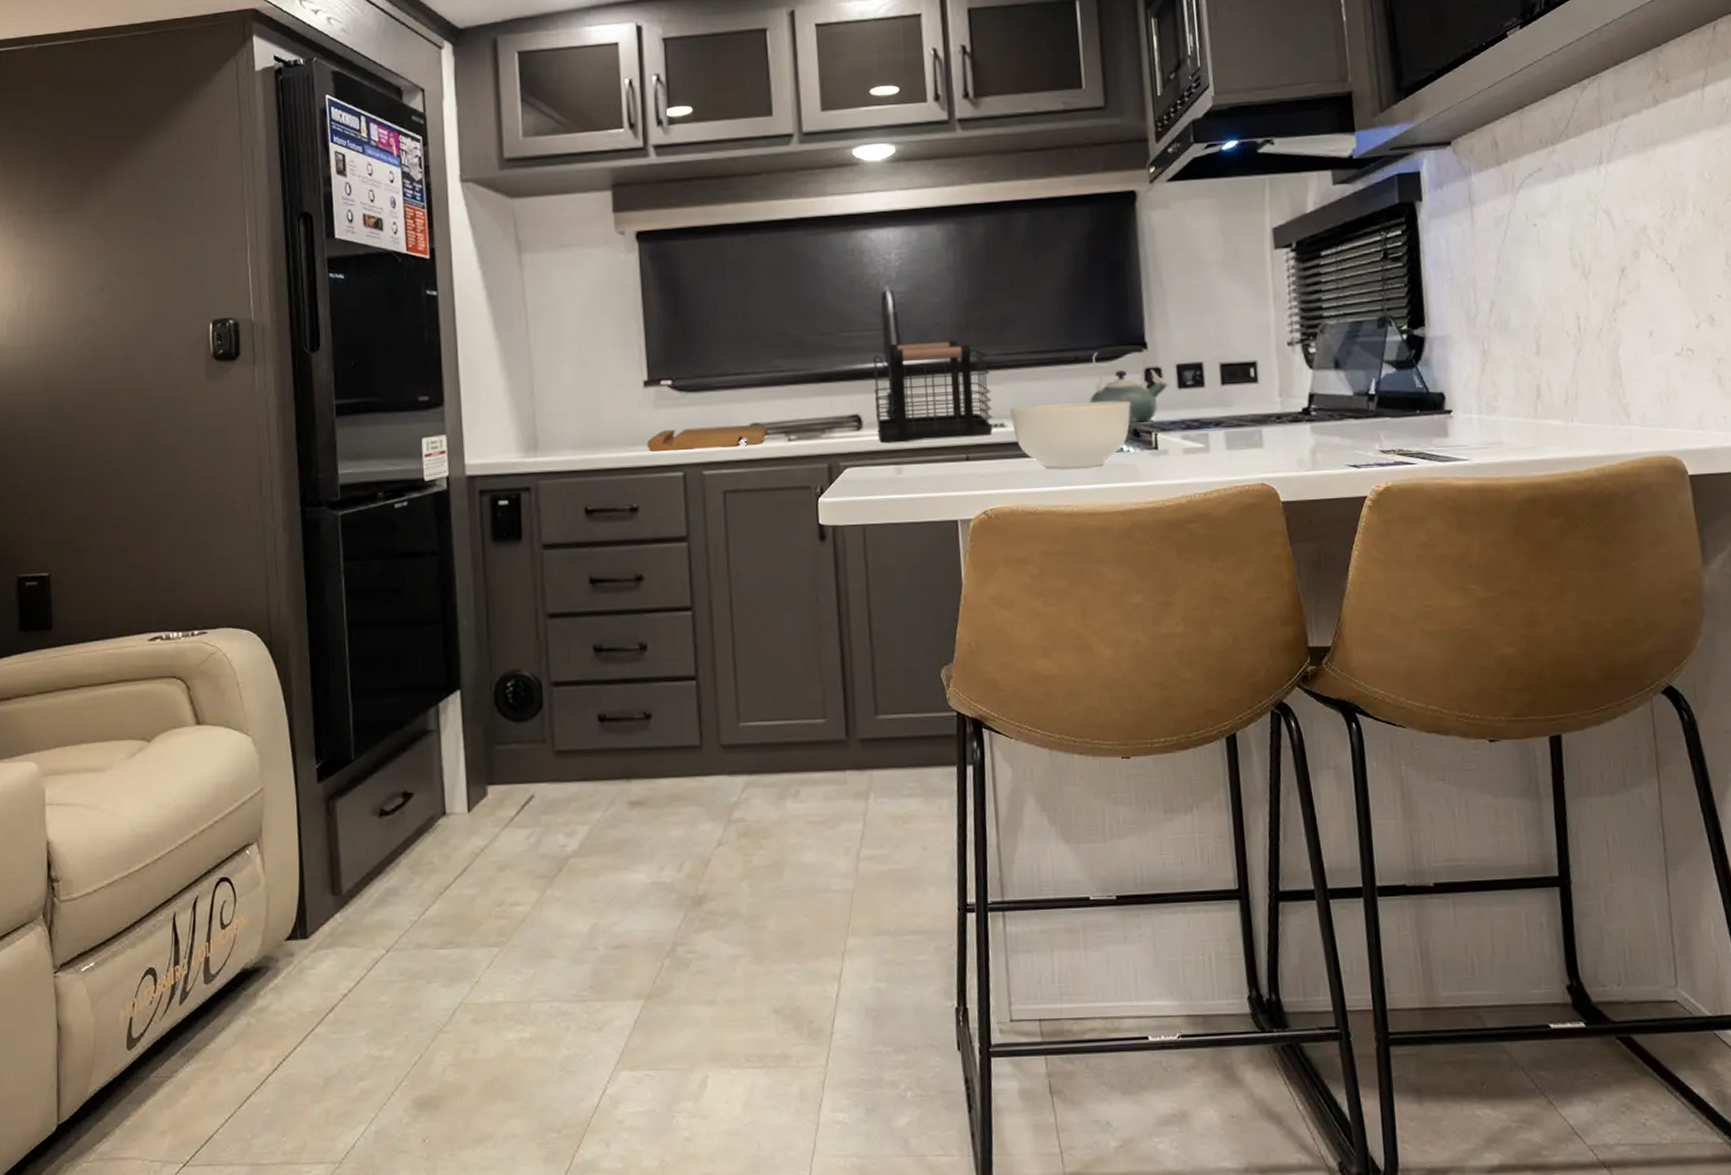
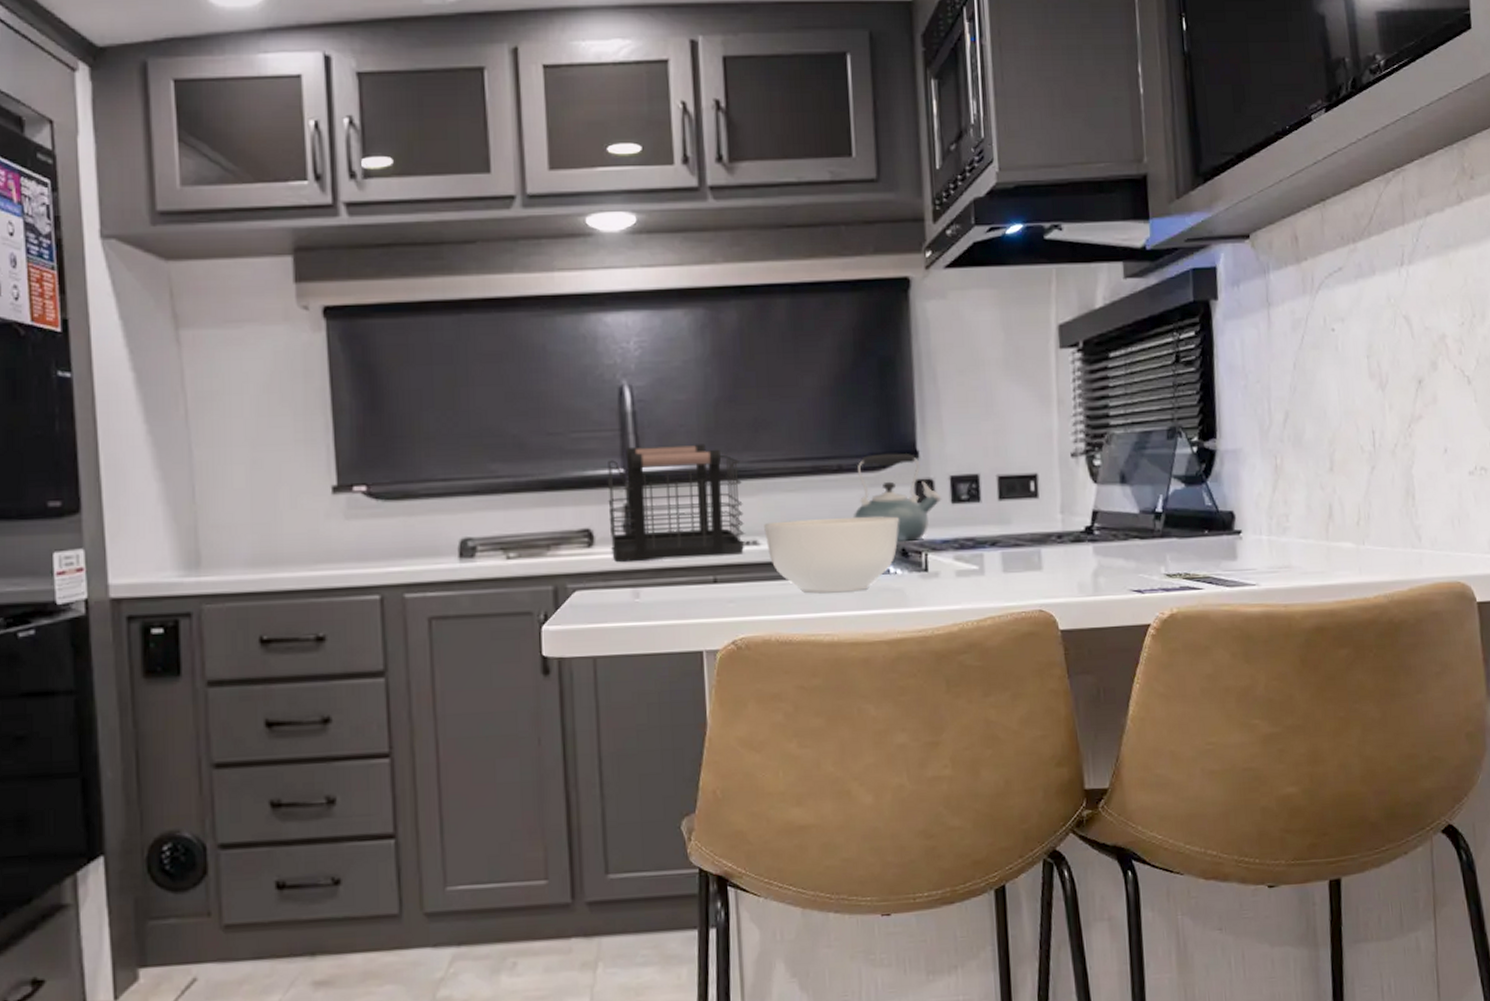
cutting board: present [646,424,768,451] -> none [335,539,483,570]

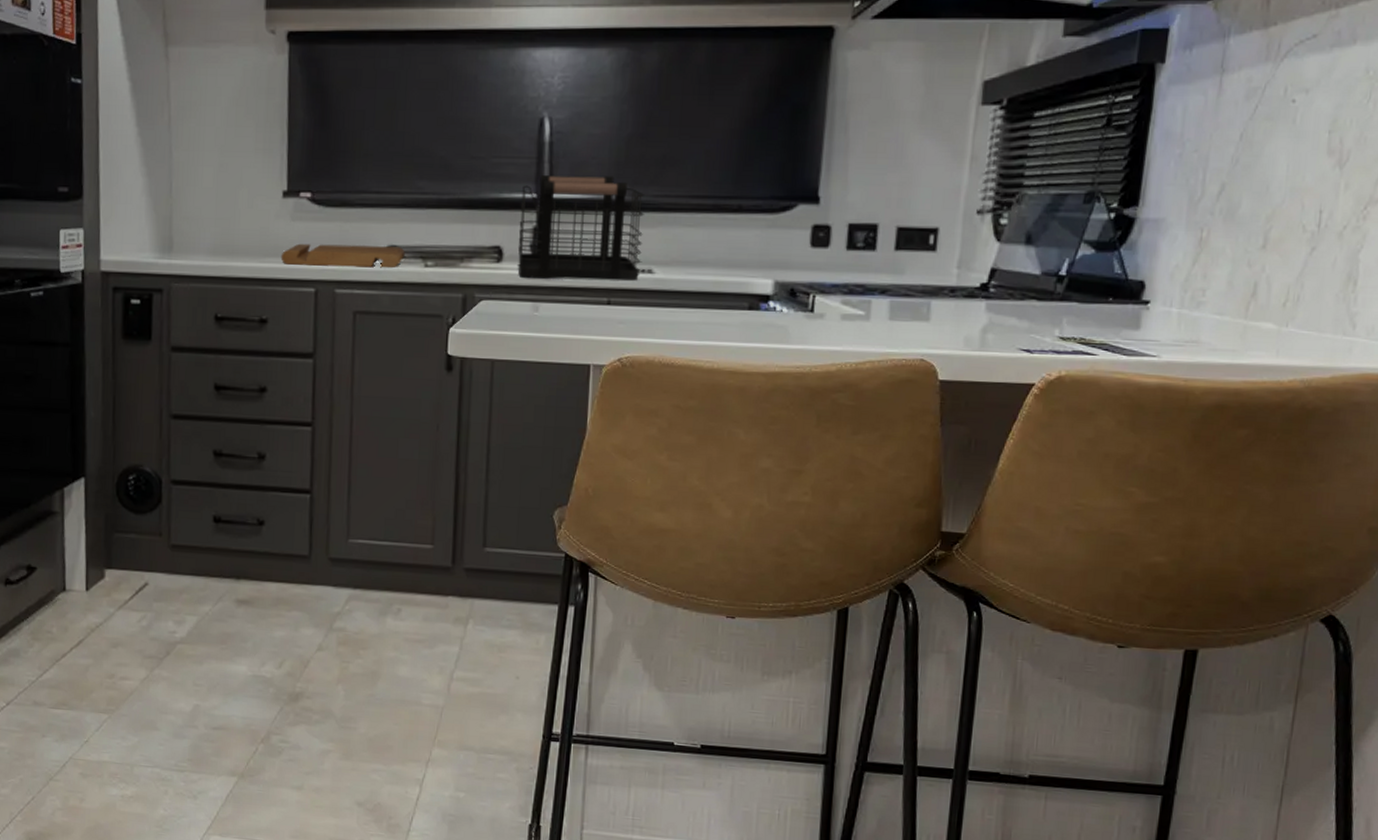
cutting board: none [335,539,483,570] -> present [280,243,405,269]
bowl: present [764,516,899,594] -> none [660,253,792,325]
kettle: present [852,452,942,544] -> none [746,197,837,285]

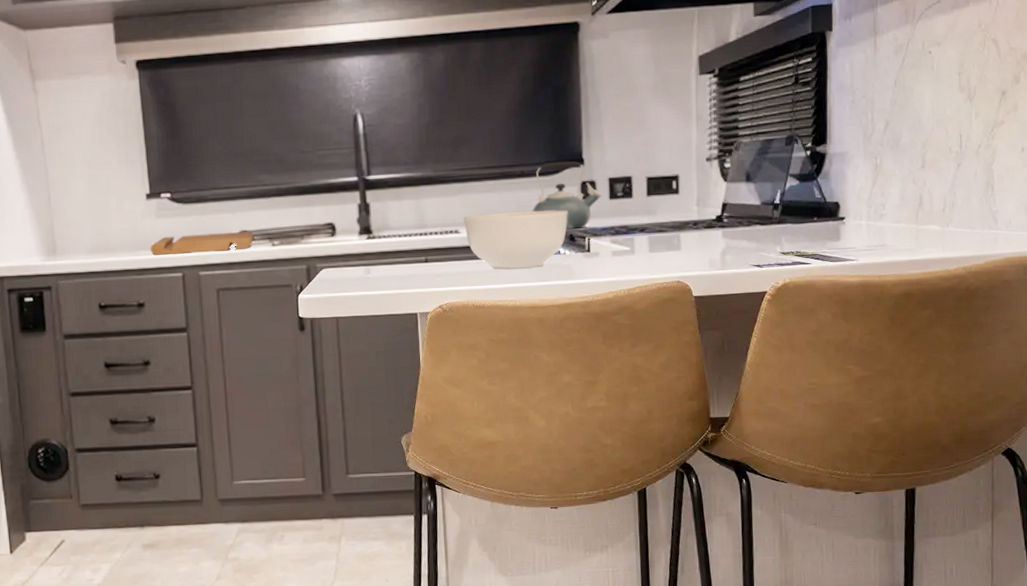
dish rack: present [518,175,644,282] -> none [345,157,449,247]
bowl: none [660,253,792,325] -> present [463,210,568,270]
kettle: none [746,197,837,285] -> present [532,160,602,231]

